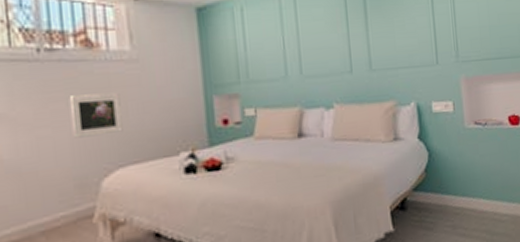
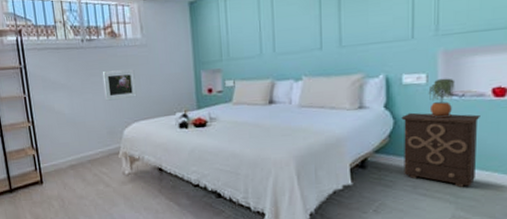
nightstand: none [435,143,505,223] -> present [401,112,480,187]
potted plant: none [456,106,479,149] -> present [428,78,455,119]

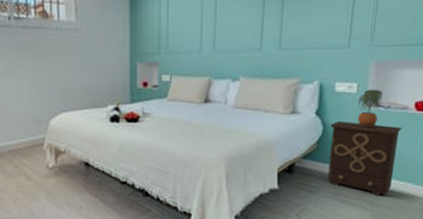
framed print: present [102,69,137,101] -> none [29,54,67,87]

